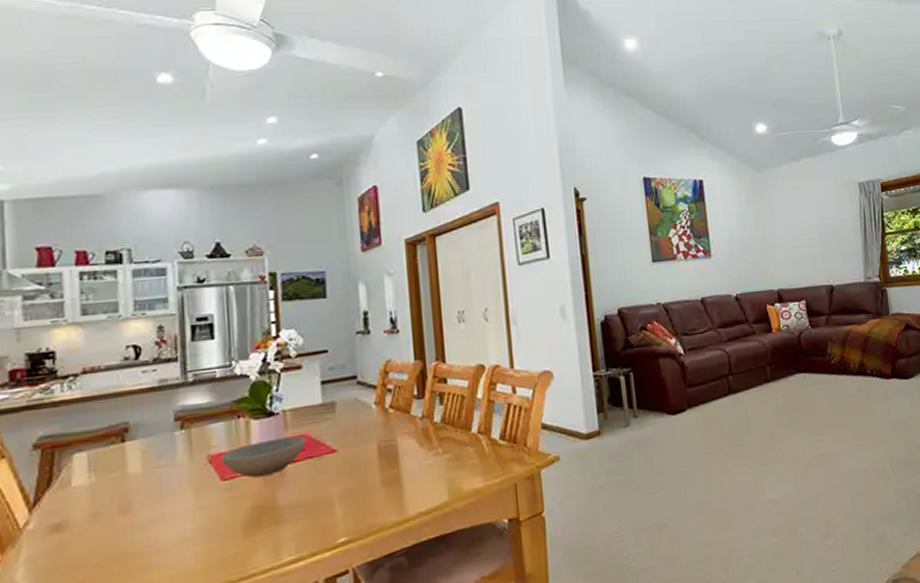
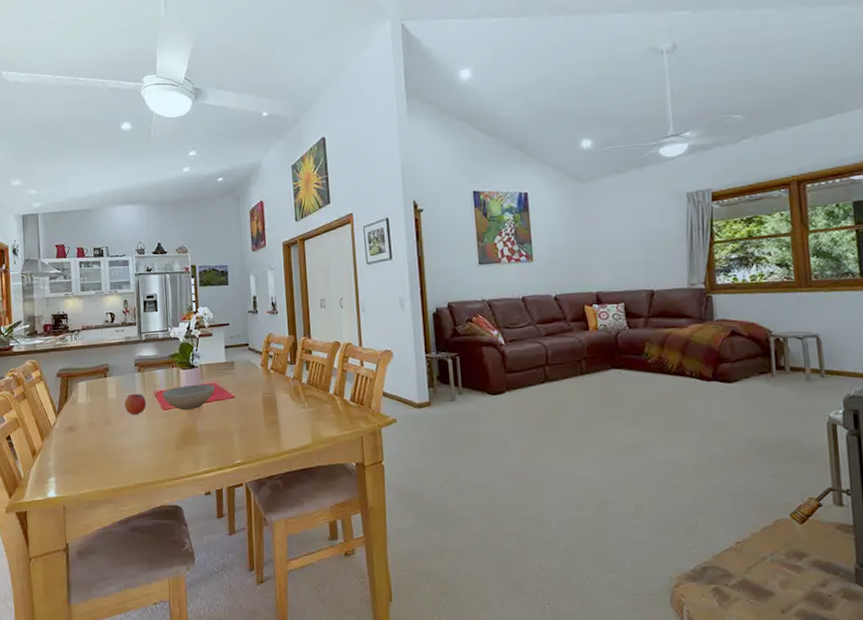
fruit: none [156,460,195,493] -> present [125,393,147,414]

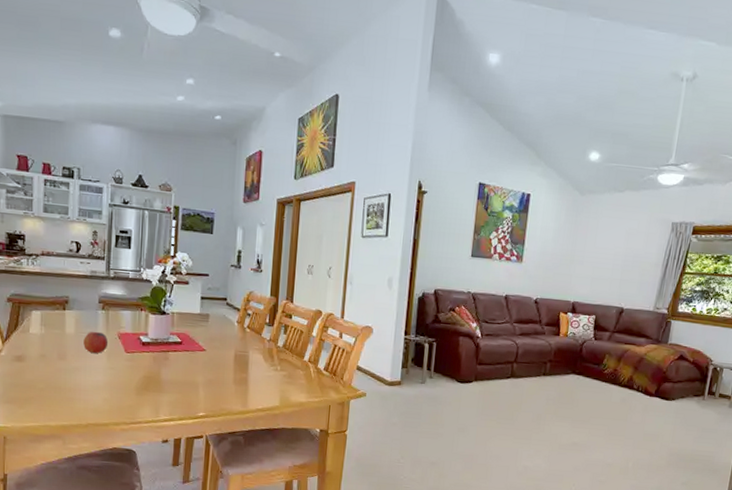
bowl: present [162,384,216,411] -> none [126,331,186,357]

